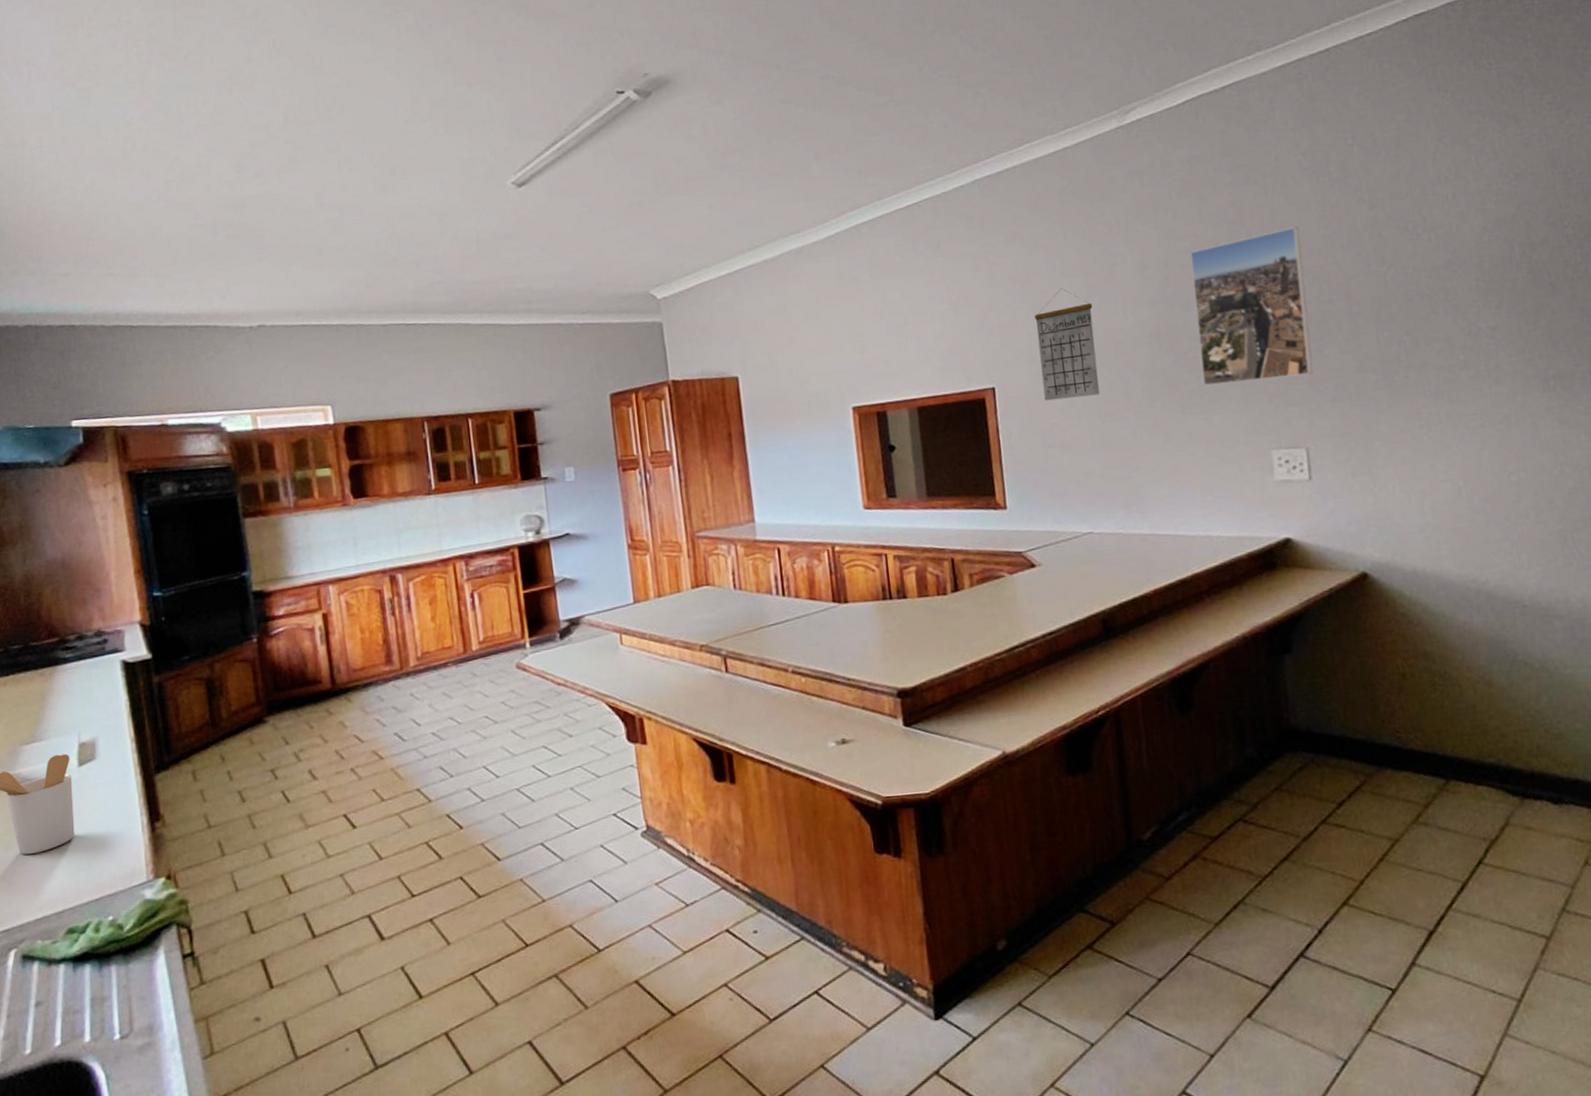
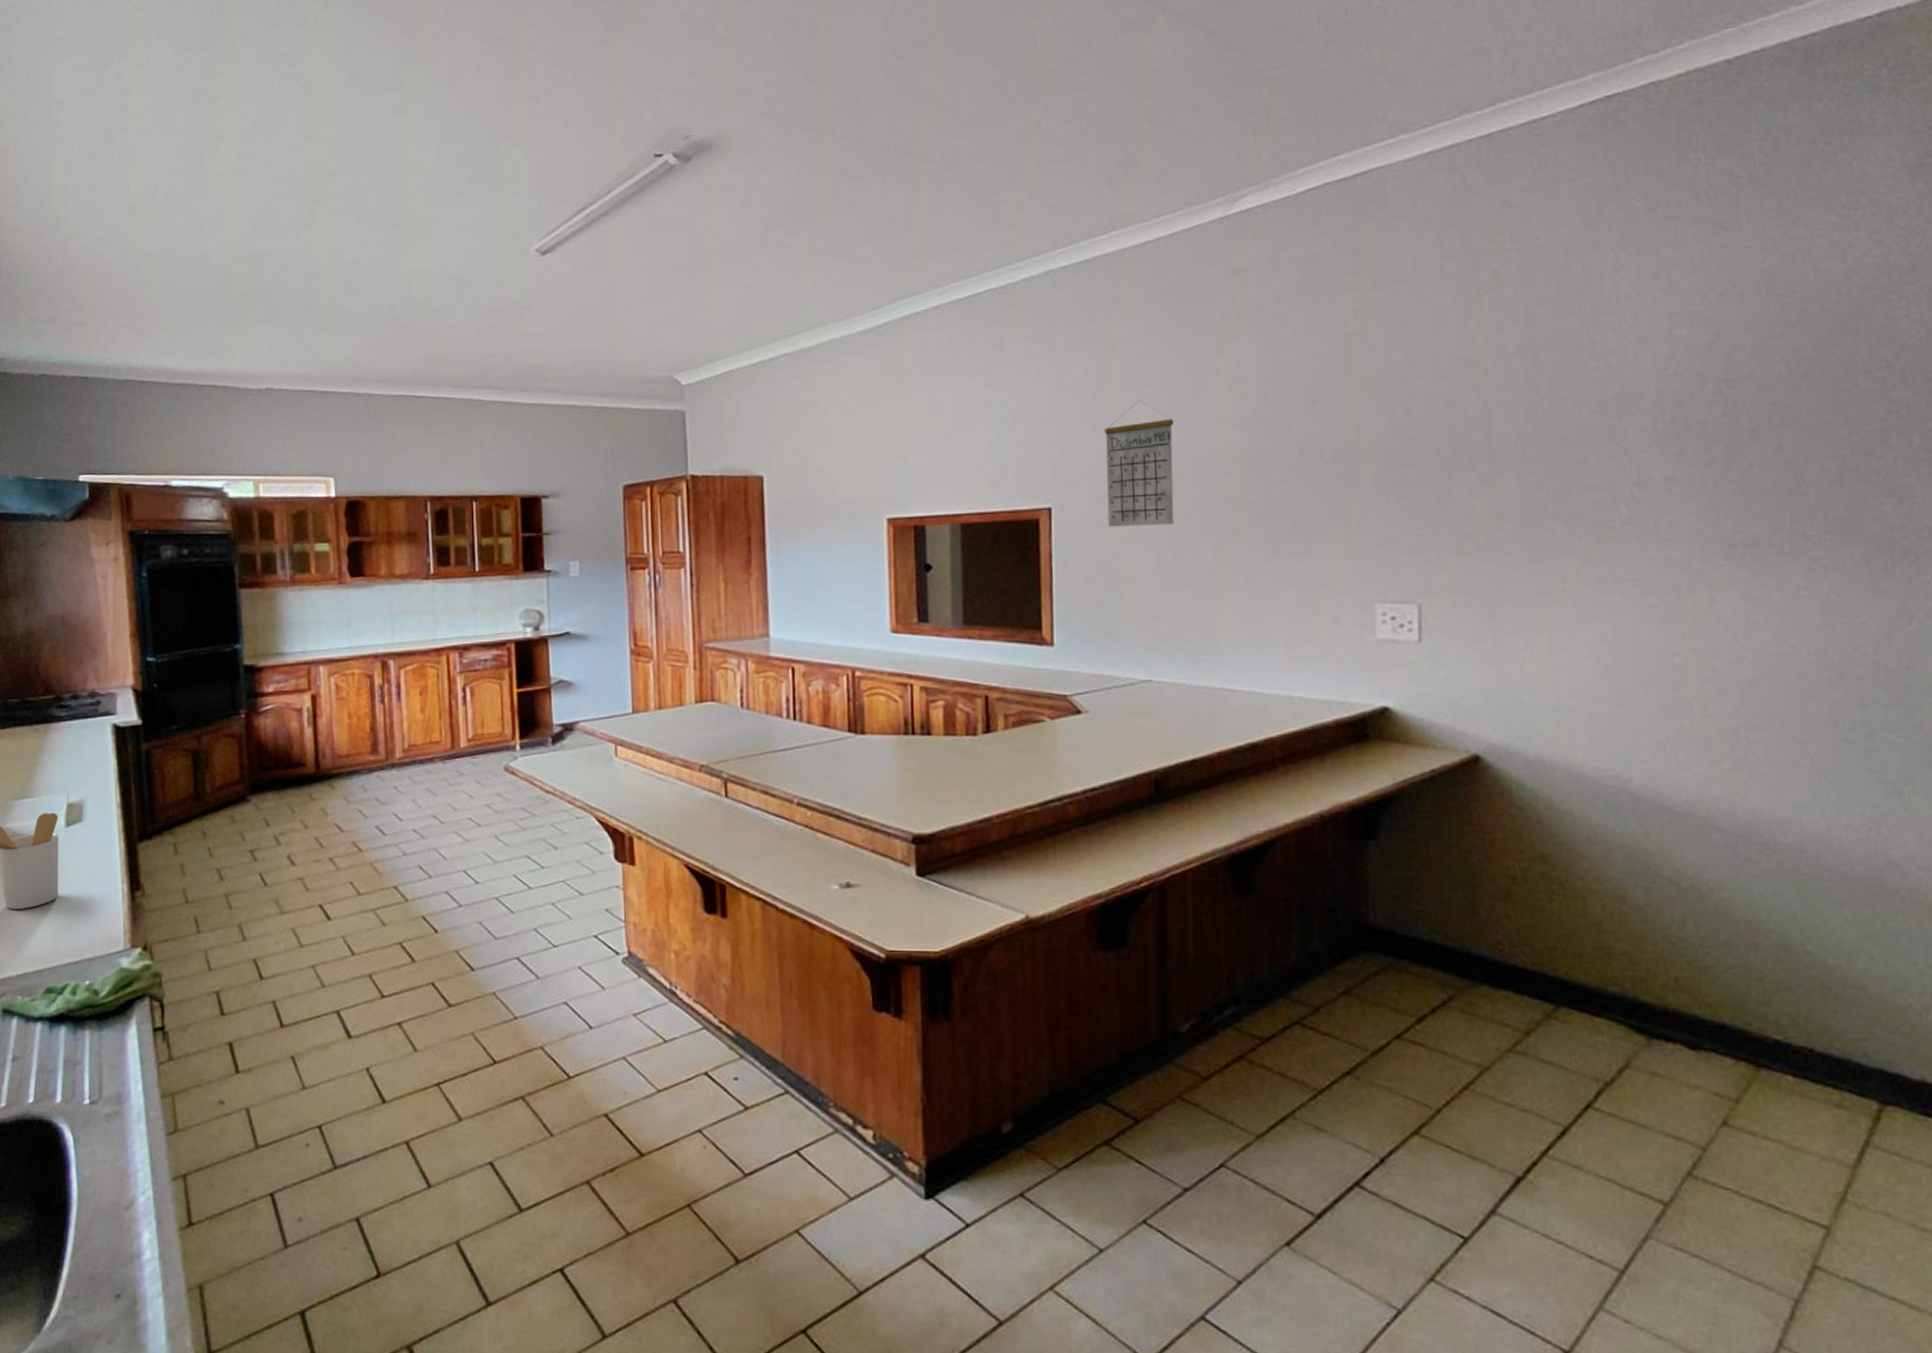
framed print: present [1189,226,1313,386] -> none [1296,343,1436,524]

